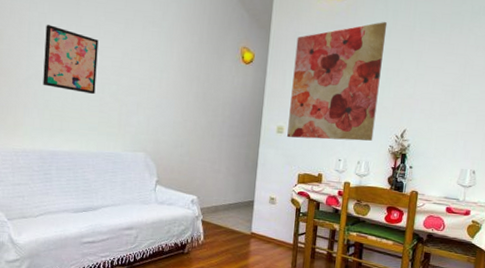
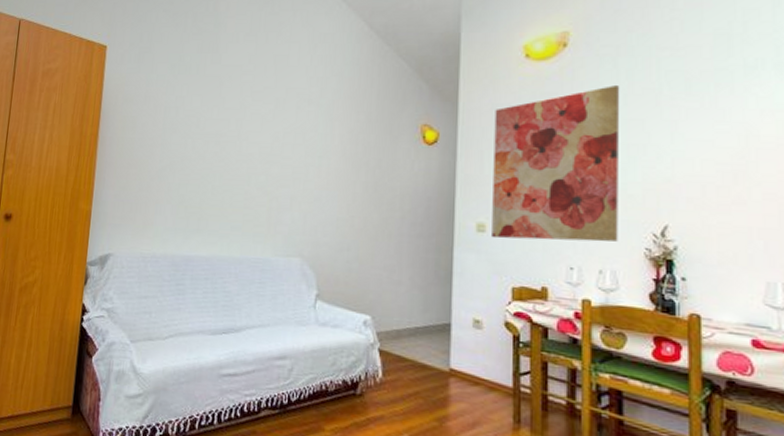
wall art: present [43,25,99,95] -> none [178,109,244,187]

